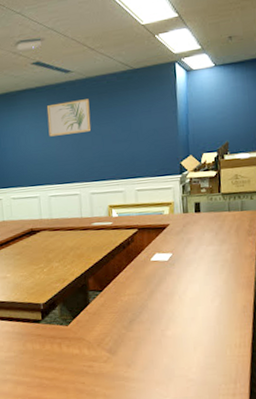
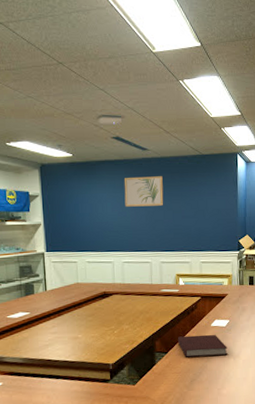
notebook: none [112,270,172,296] -> present [177,334,228,357]

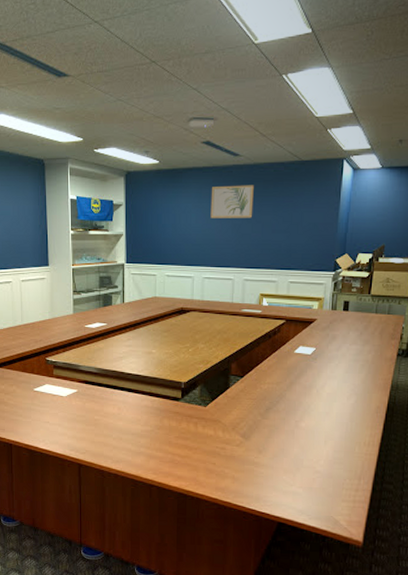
notebook: present [177,334,228,357] -> none [255,361,311,386]

